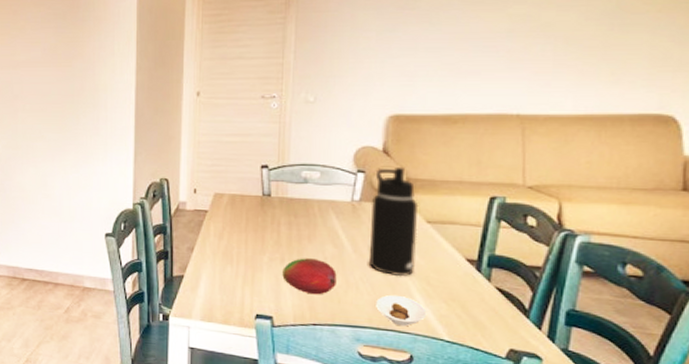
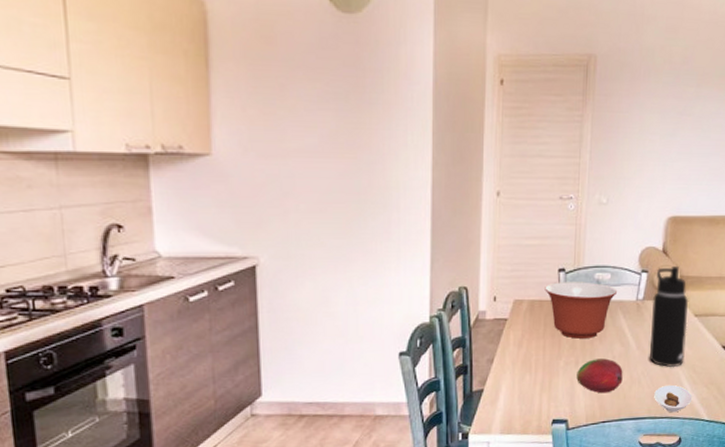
mixing bowl: none [246,178,329,236] -> present [545,282,618,339]

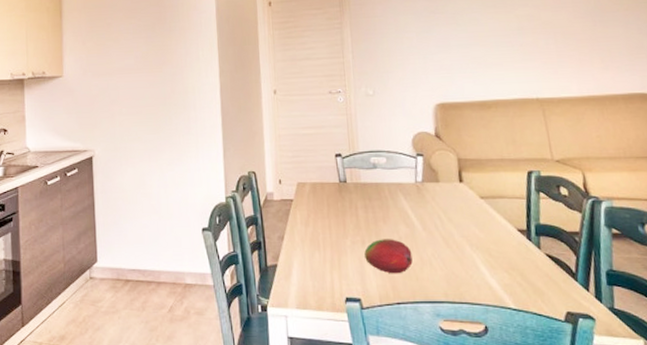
mixing bowl: present [545,282,618,339] -> none [324,165,395,219]
water bottle: present [650,265,689,368] -> none [432,149,477,251]
saucer: present [654,384,693,413] -> none [449,268,493,298]

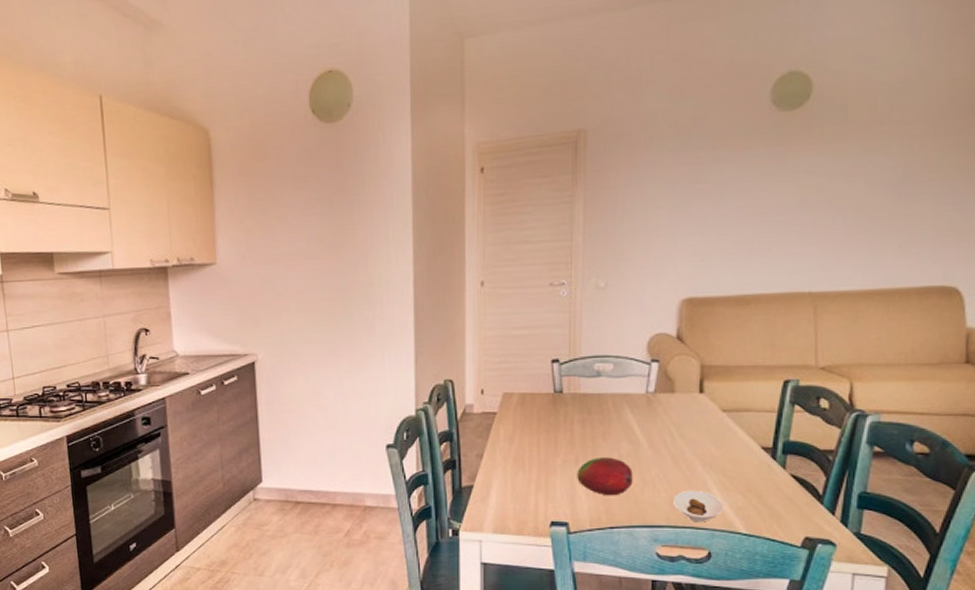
saucer: none [449,268,493,298] -> present [673,490,724,523]

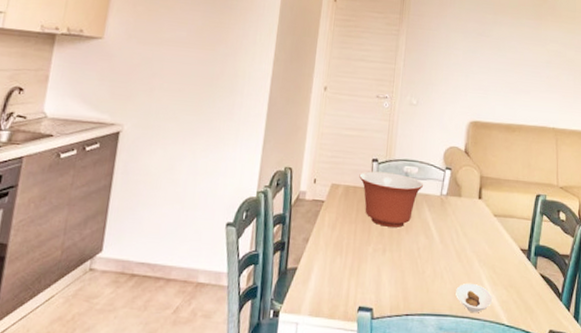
mixing bowl: none [537,373,623,435] -> present [359,171,424,228]
fruit: present [577,457,633,496] -> none [383,248,427,285]

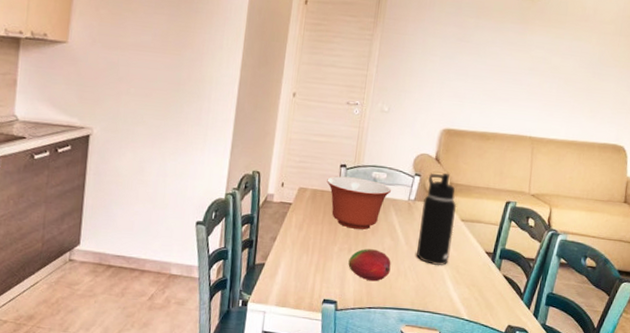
fruit: none [383,248,427,285] -> present [348,249,391,282]
water bottle: none [452,166,489,266] -> present [417,172,457,266]
saucer: present [456,283,493,313] -> none [418,281,455,308]

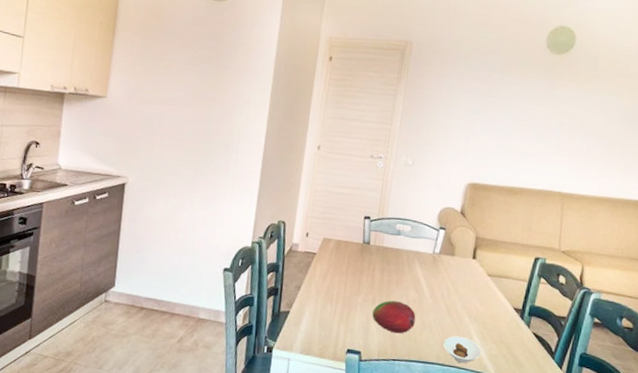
mixing bowl: present [327,176,392,230] -> none [351,227,416,281]
water bottle: present [417,172,457,266] -> none [442,226,483,321]
saucer: none [418,281,455,308] -> present [443,336,482,364]

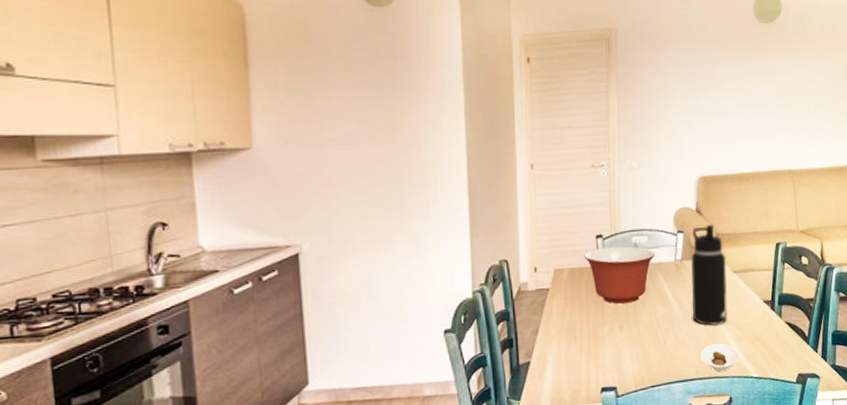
mixing bowl: none [351,227,416,281] -> present [584,246,656,304]
fruit: present [372,300,416,334] -> none [622,321,668,358]
water bottle: none [442,226,483,321] -> present [690,224,728,327]

